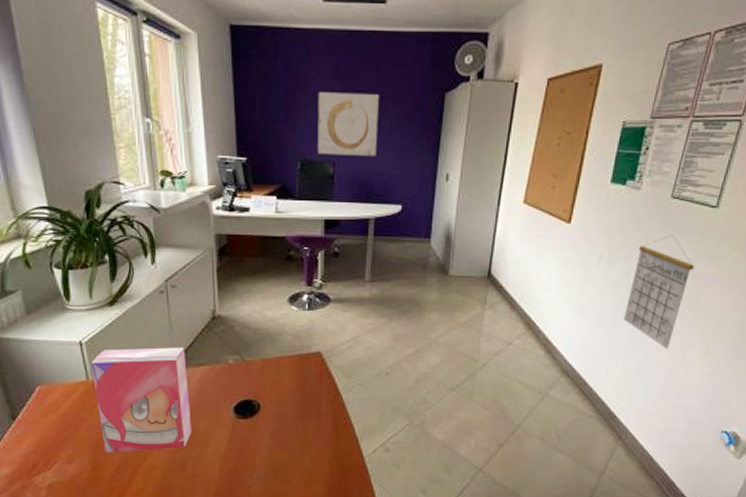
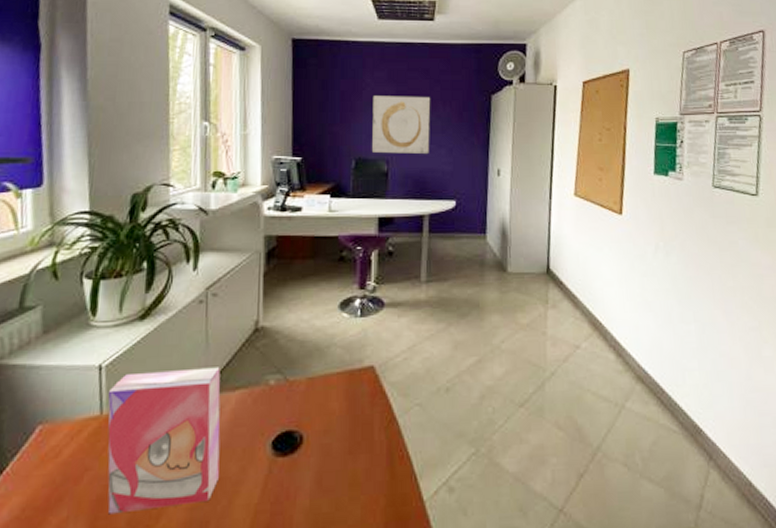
calendar: present [624,234,695,349] -> none [690,222,749,346]

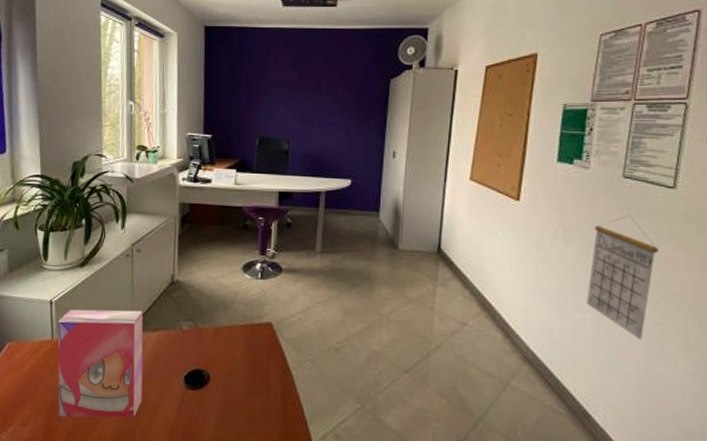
wall art: present [372,96,431,155] -> none [275,79,331,136]
calendar: none [690,222,749,346] -> present [587,214,659,340]

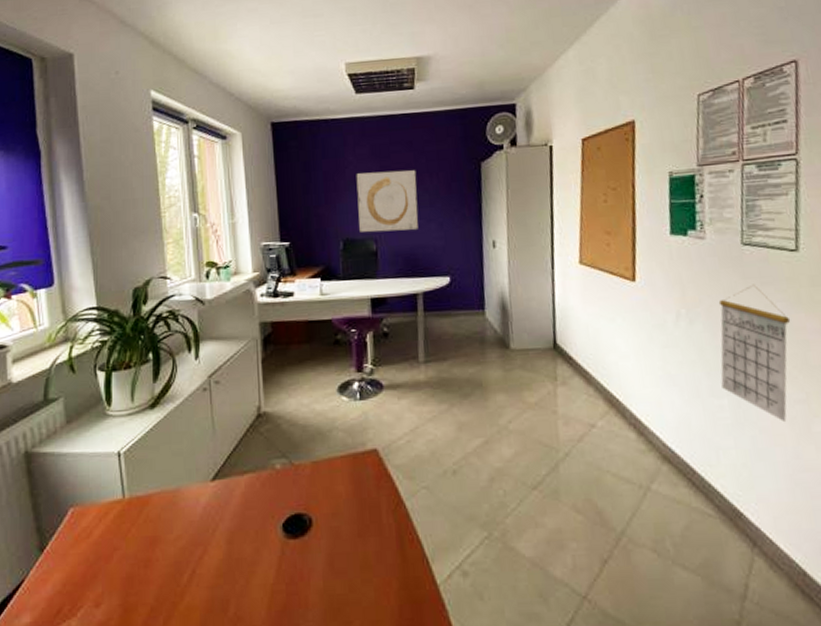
cereal box: present [57,309,143,418] -> none [128,452,235,591]
wall art: none [275,79,331,136] -> present [356,170,418,233]

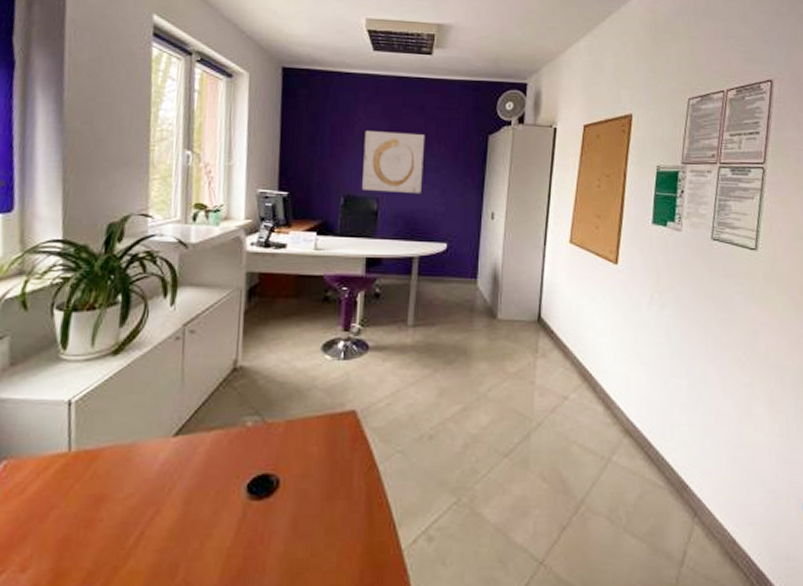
calendar: present [718,284,791,421] -> none [682,276,745,403]

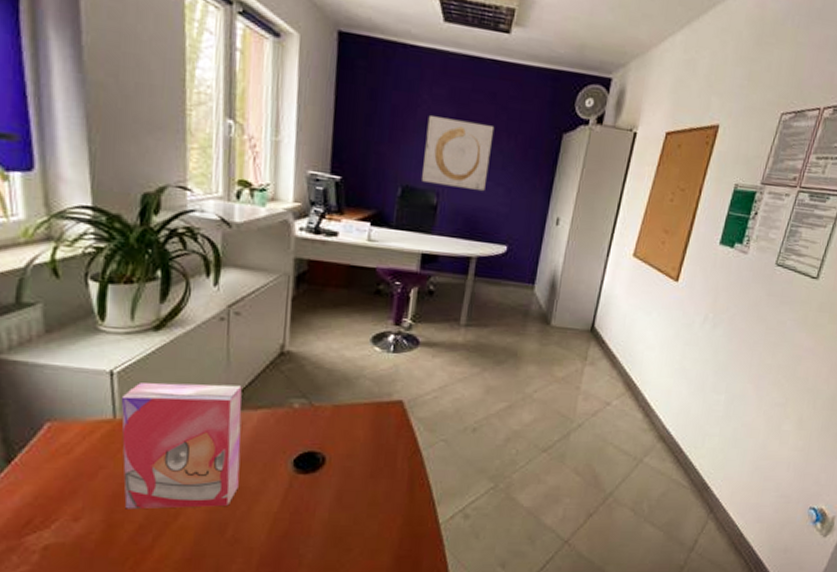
cereal box: none [74,406,196,554] -> present [120,382,242,510]

